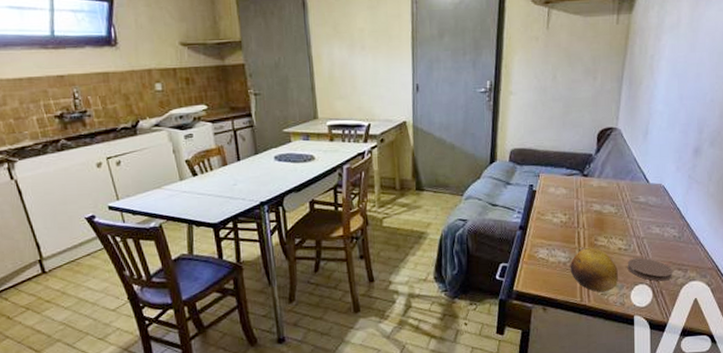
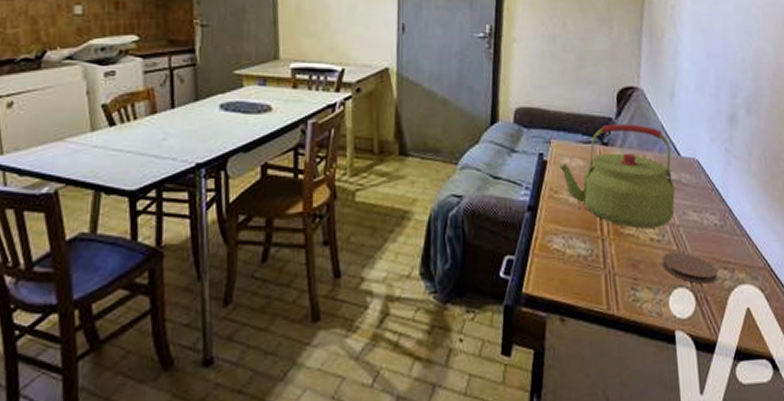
kettle: none [546,158,642,241] -> present [559,123,675,229]
fruit: present [570,248,618,293] -> none [592,237,652,298]

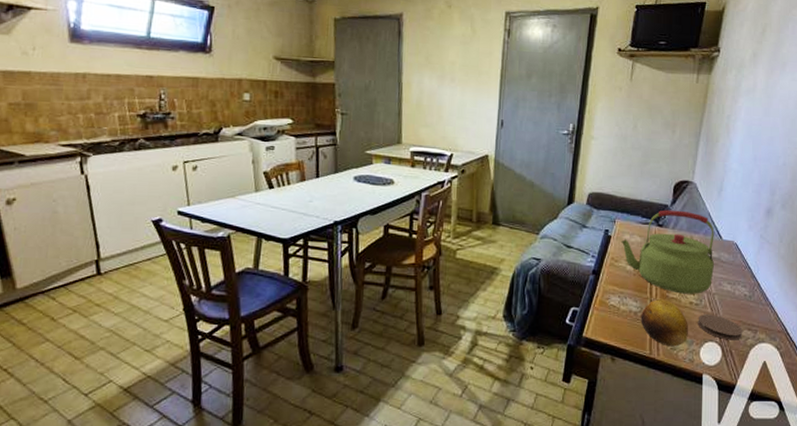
fruit: none [592,237,652,298] -> present [641,299,688,347]

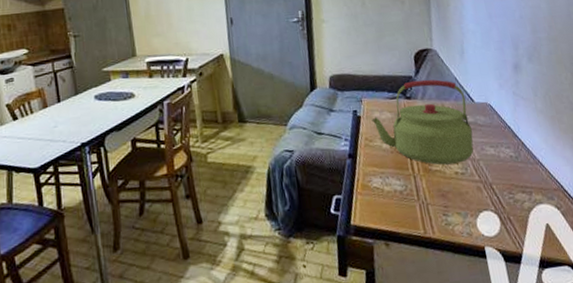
fruit: present [641,299,688,347] -> none [406,173,461,223]
coaster: present [698,314,743,340] -> none [467,182,517,207]

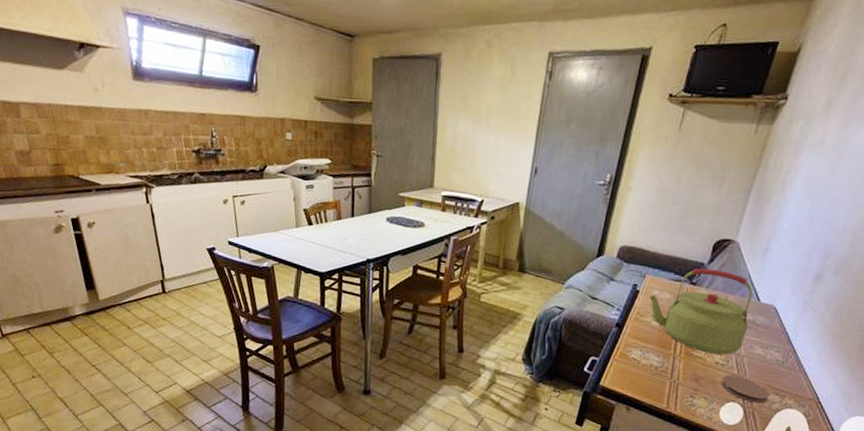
coaster: none [467,182,517,207] -> present [721,375,770,404]

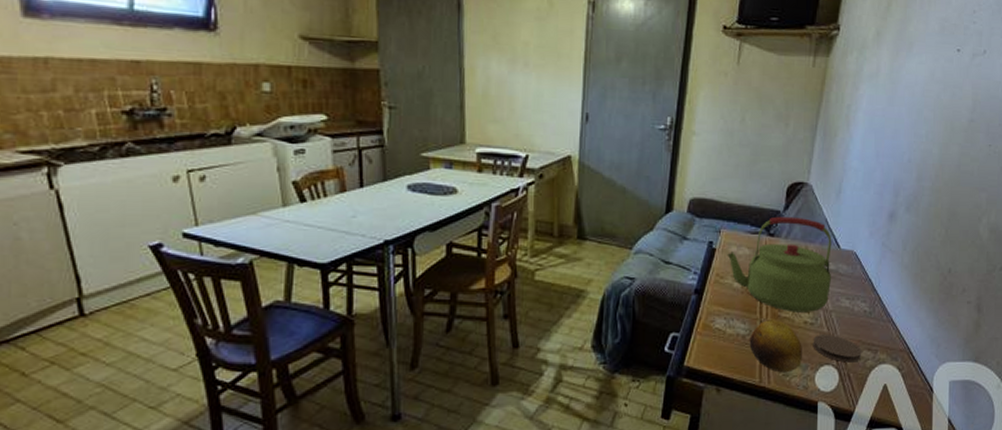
fruit: none [661,356,711,404] -> present [749,320,802,373]

